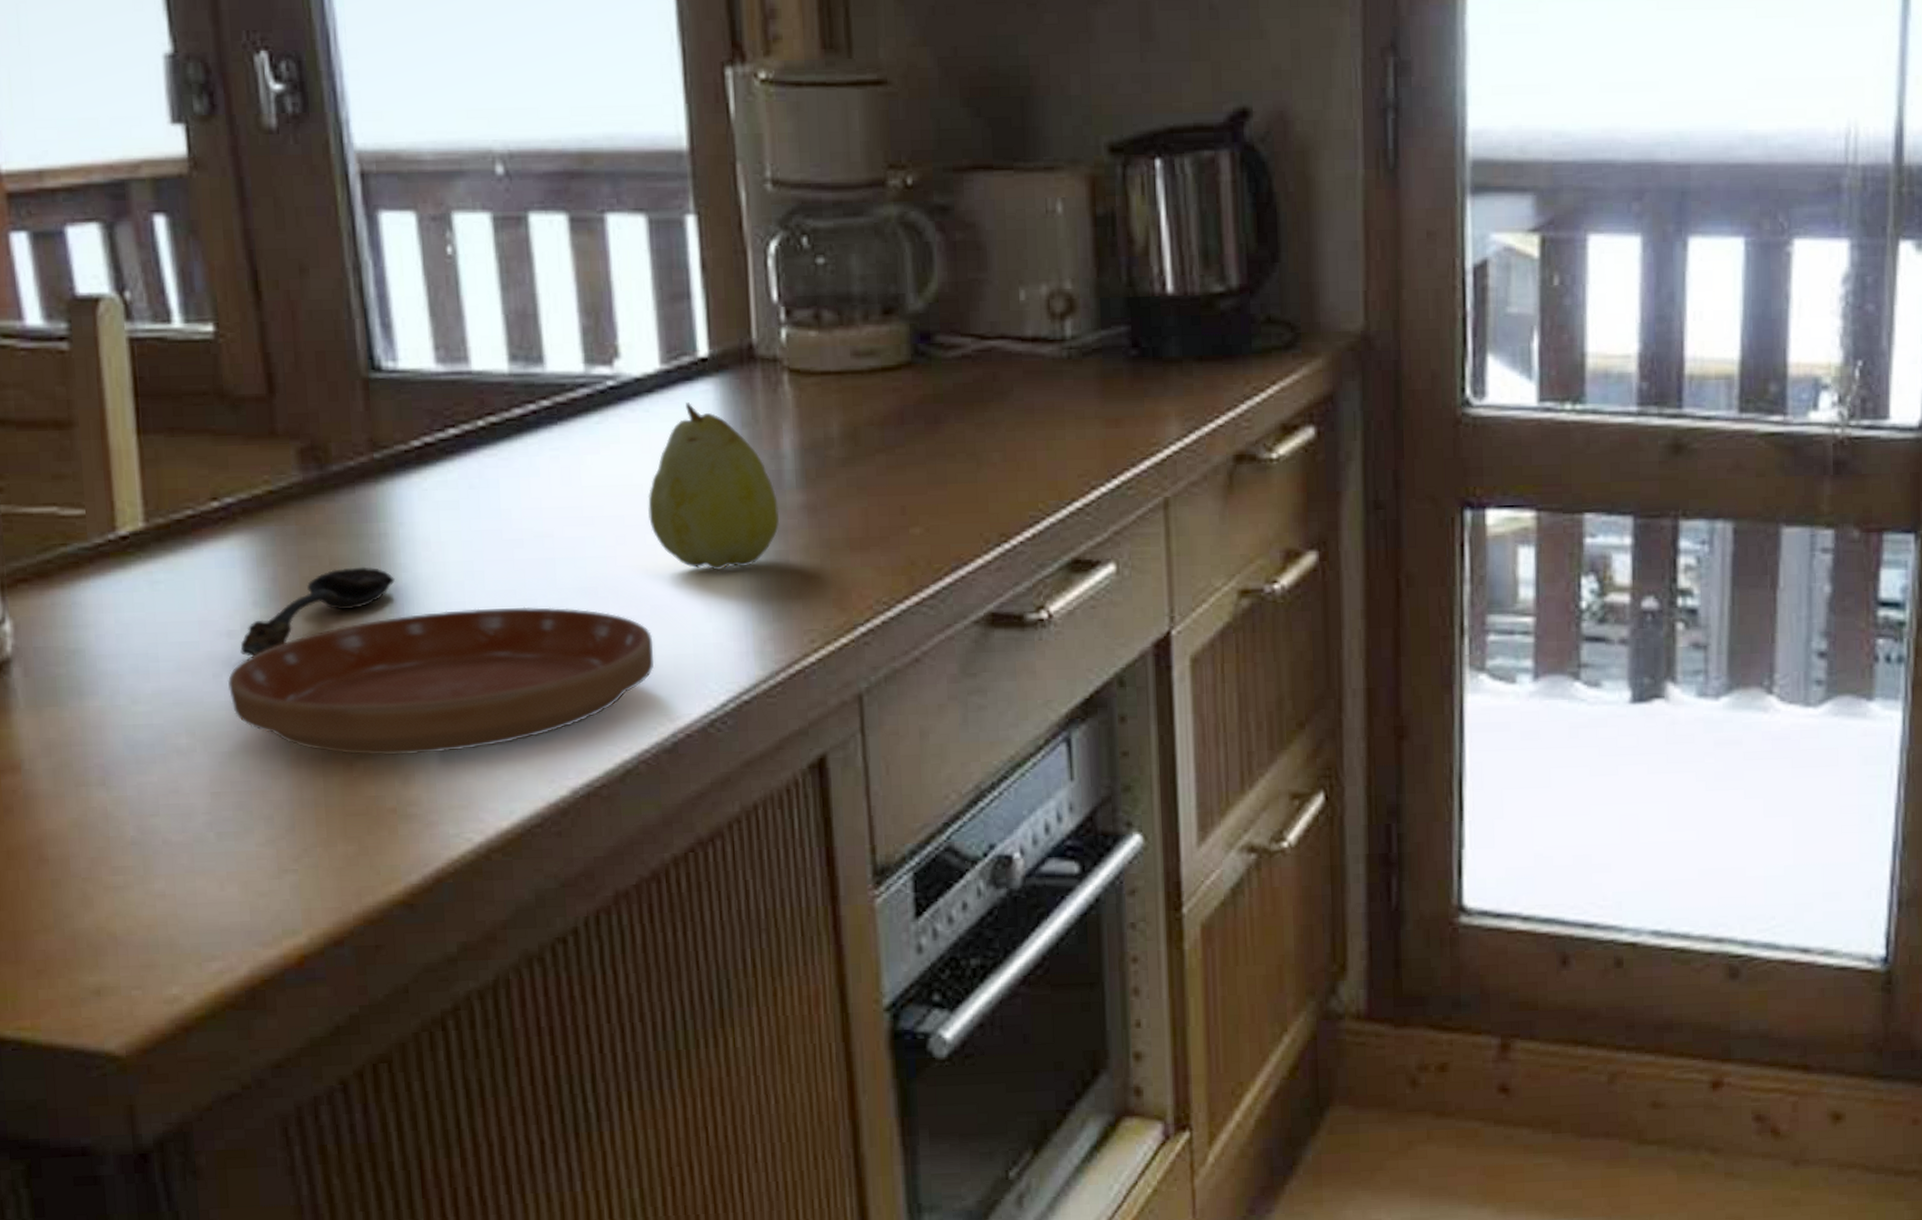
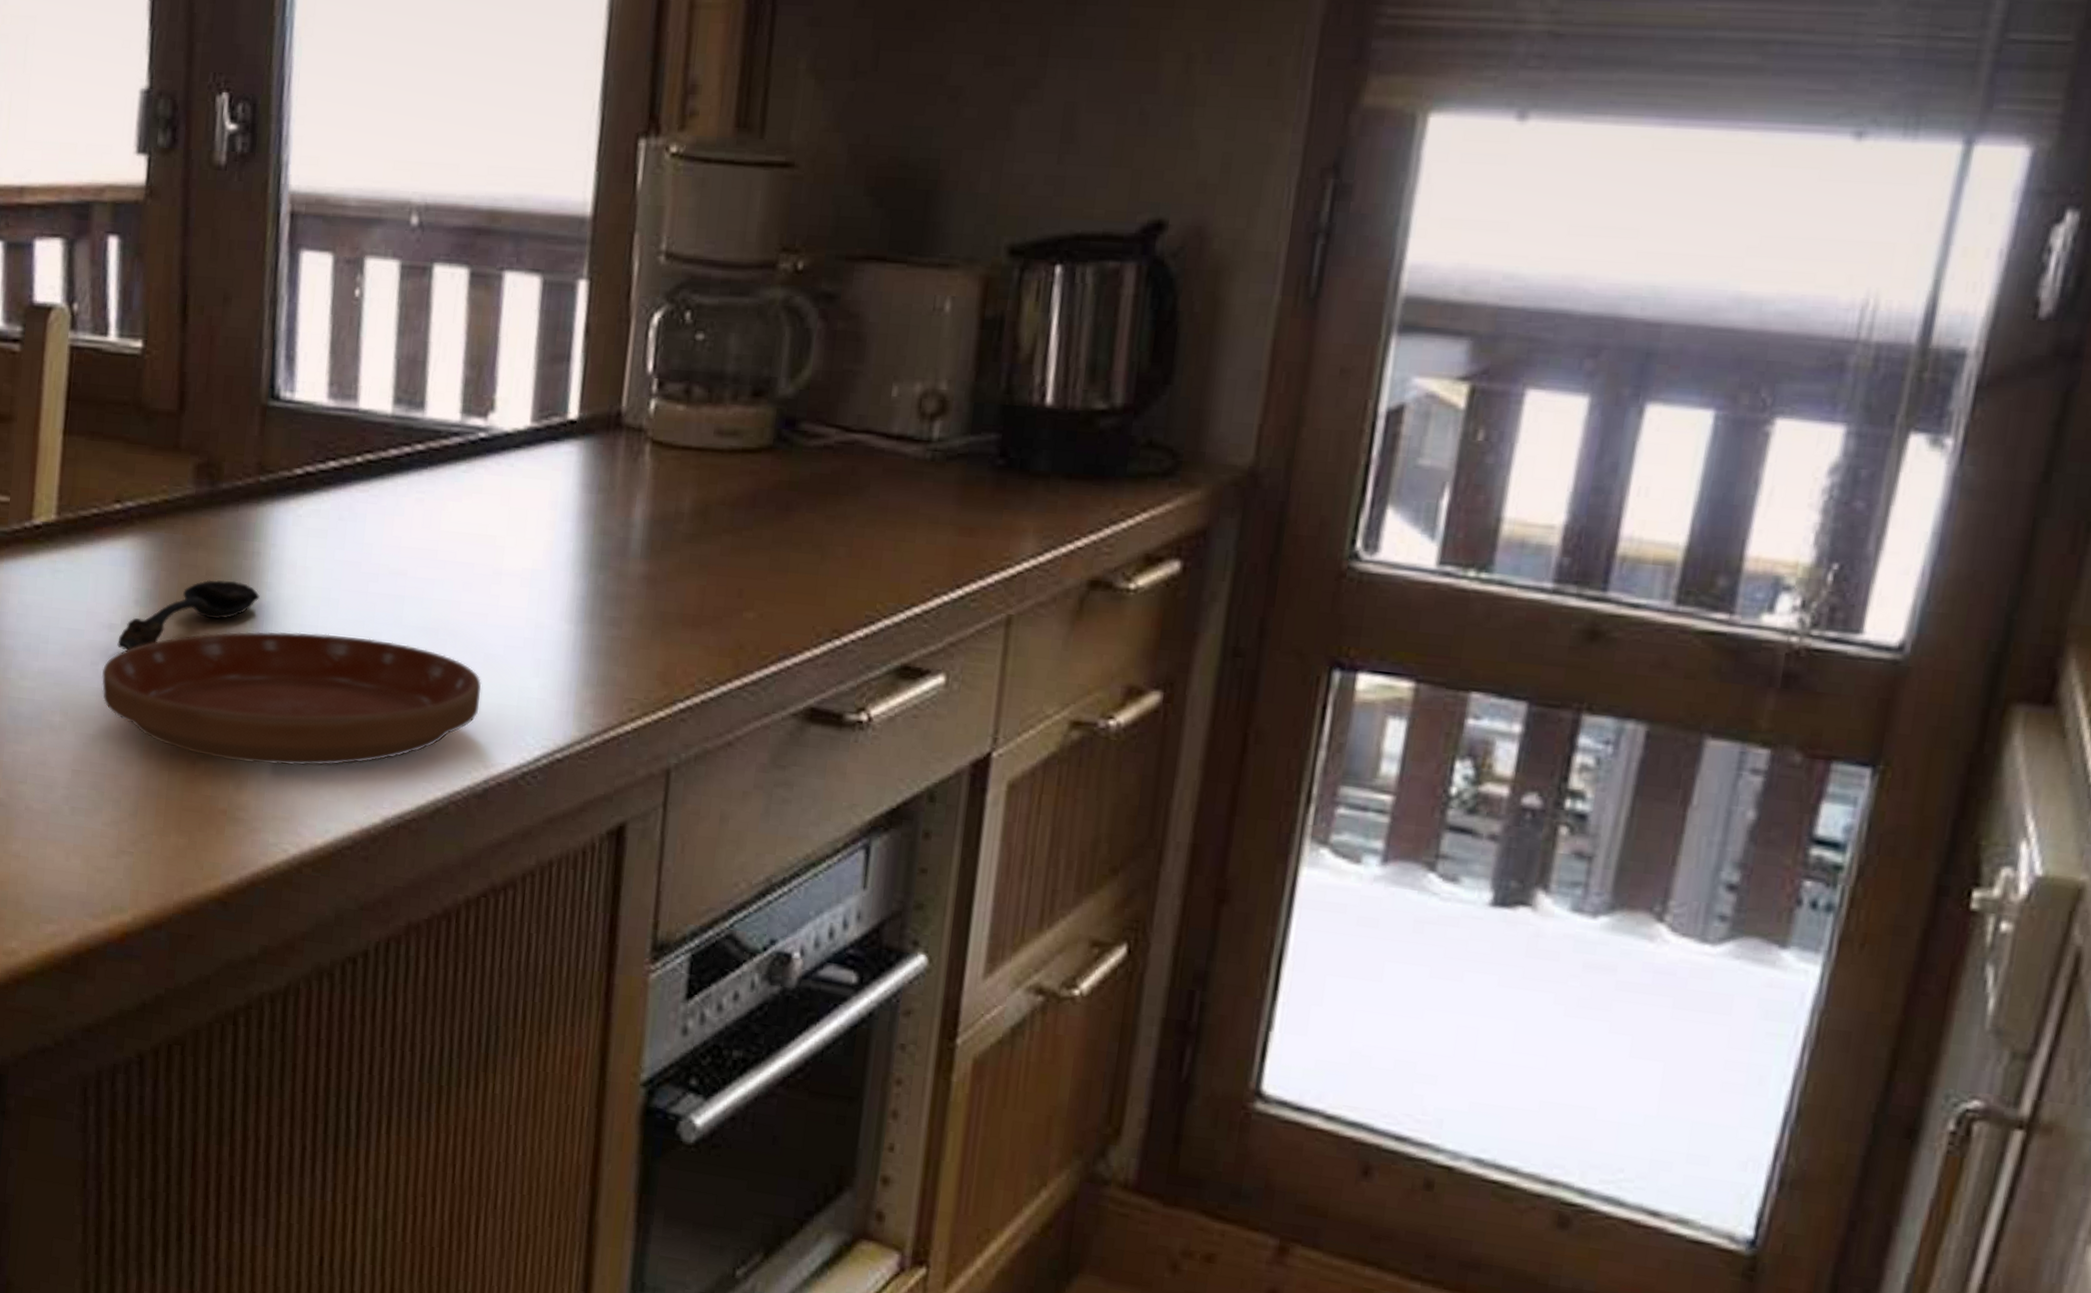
fruit: present [648,402,779,570] -> none [496,462,620,629]

